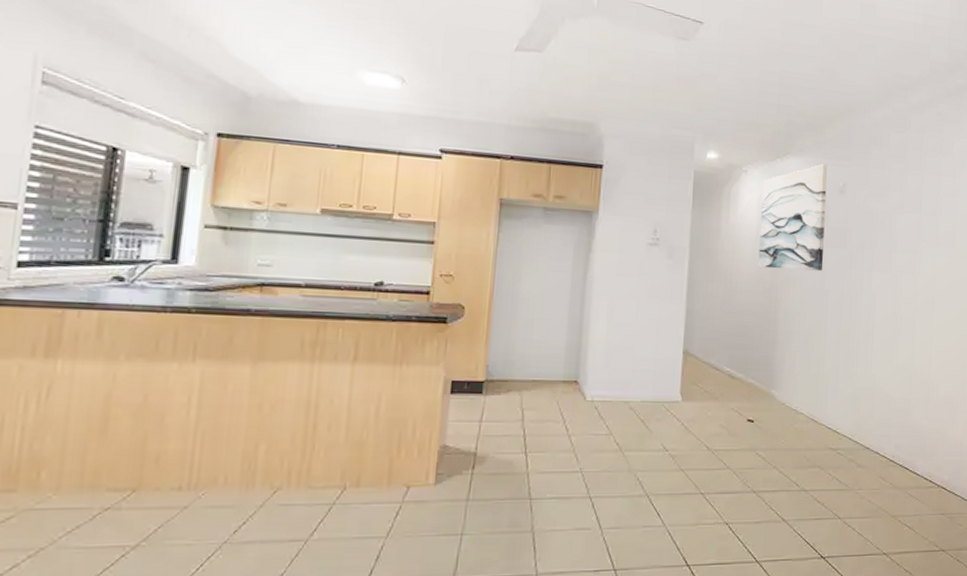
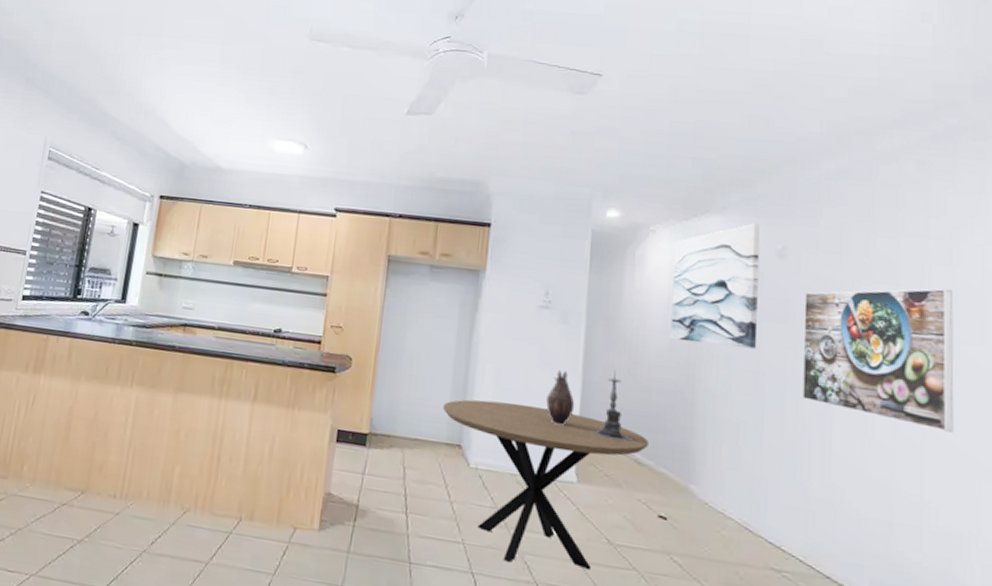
dining table: none [560,335,740,482] -> present [443,399,649,571]
decorative vase: none [655,302,680,352] -> present [546,370,575,426]
candle holder: none [692,298,730,361] -> present [589,370,636,442]
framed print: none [854,214,955,325] -> present [802,288,954,433]

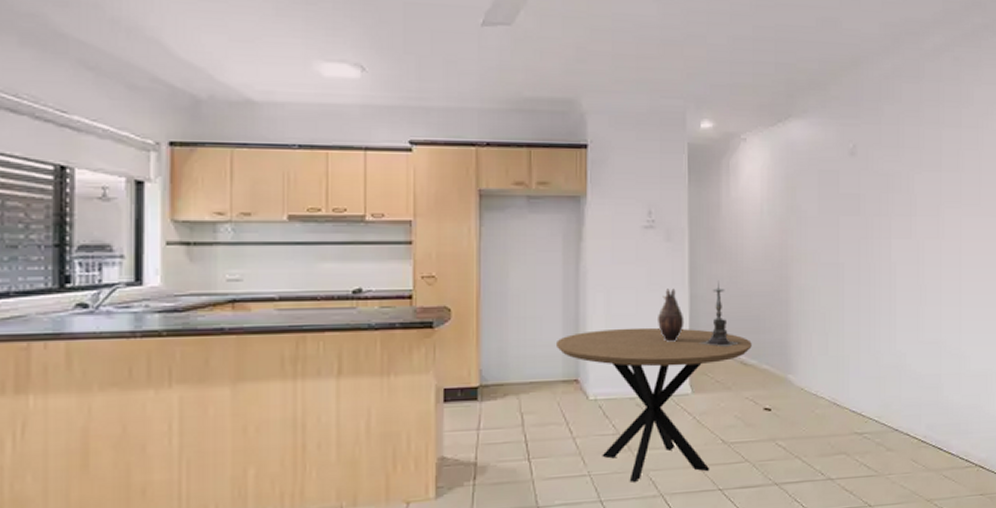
wall art: present [670,223,761,350] -> none [765,125,837,244]
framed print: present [802,288,954,433] -> none [872,170,981,292]

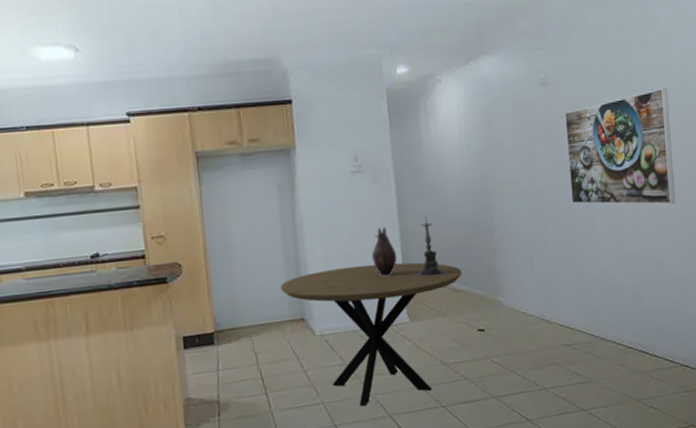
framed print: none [872,170,981,292] -> present [565,87,676,205]

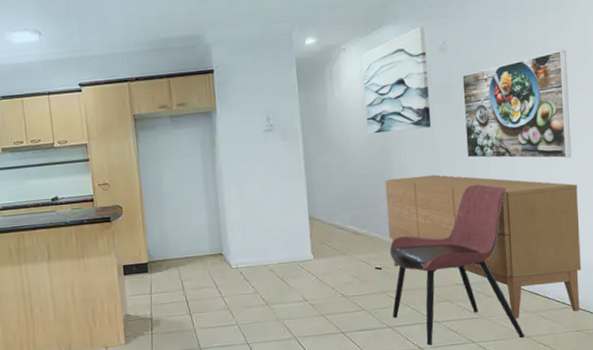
dining table: present [281,262,462,407] -> none [203,208,362,330]
decorative vase: present [372,227,397,277] -> none [281,177,304,220]
candle holder: present [412,215,451,277] -> none [317,168,352,222]
wall art: none [459,58,534,177] -> present [362,26,432,134]
sideboard: none [486,222,689,381] -> present [385,174,582,318]
dining chair: none [493,232,636,416] -> present [390,184,525,345]

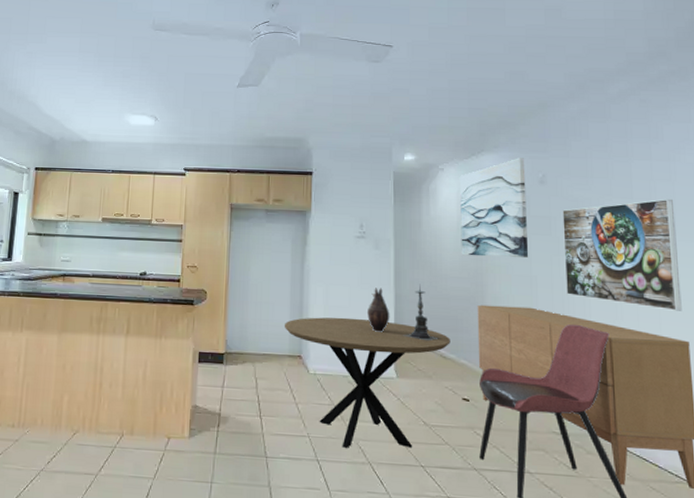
dining table: none [203,208,362,330] -> present [285,317,450,449]
decorative vase: none [281,177,304,220] -> present [367,288,390,332]
candle holder: none [317,168,352,222] -> present [403,284,440,341]

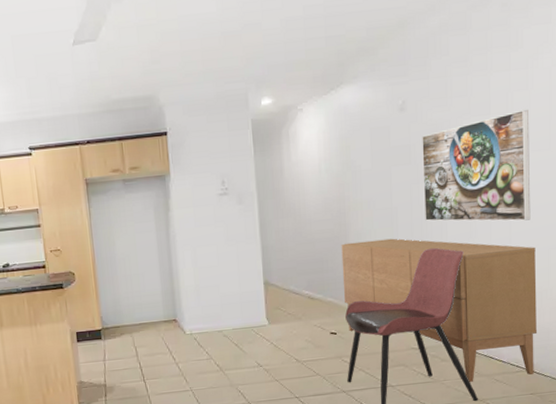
dining table: present [285,317,450,449] -> none [157,273,317,395]
decorative vase: present [367,288,390,332] -> none [236,242,259,286]
candle holder: present [403,284,440,341] -> none [272,232,307,287]
wall art: present [460,158,529,259] -> none [320,85,390,198]

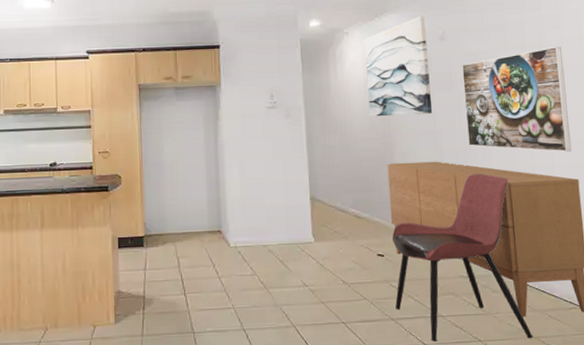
wall art: none [320,85,390,198] -> present [365,16,433,117]

